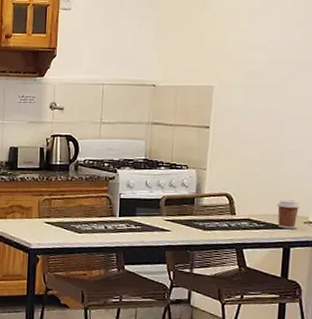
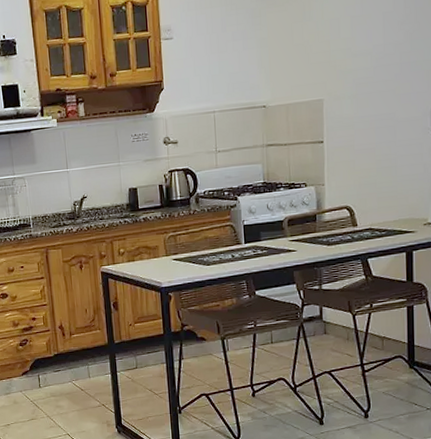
coffee cup: present [276,200,301,229] -> none [396,204,419,233]

